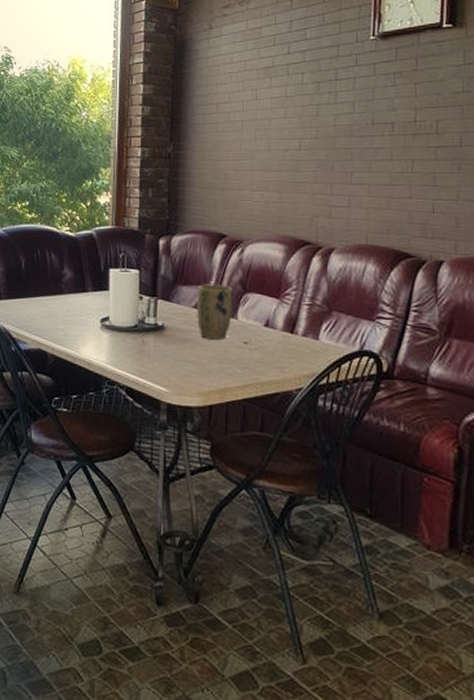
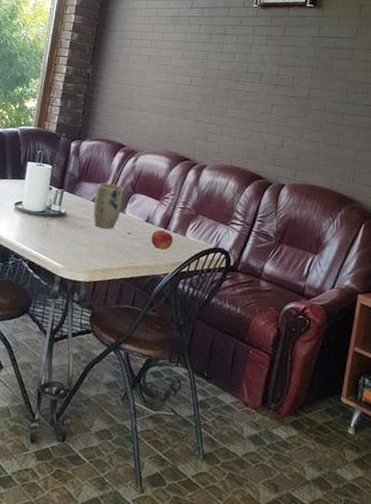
fruit: none [274,334,304,359] -> present [151,230,174,250]

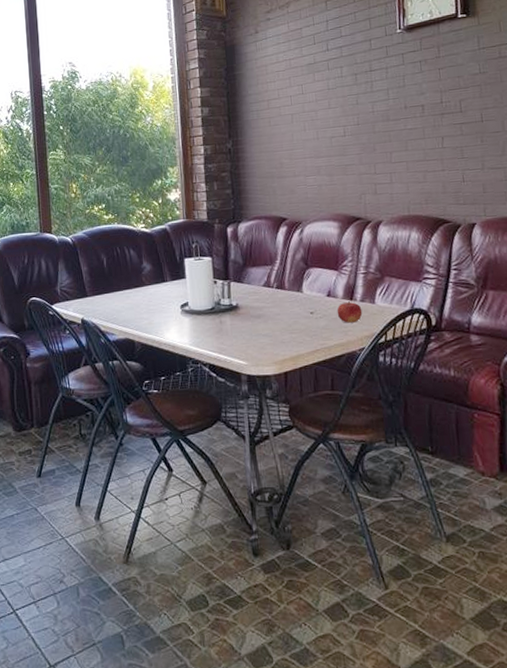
plant pot: present [93,182,125,229] -> none [265,263,298,313]

